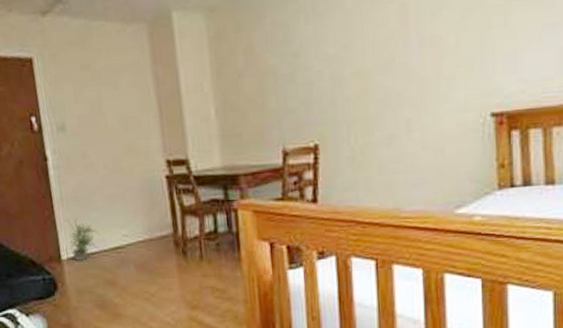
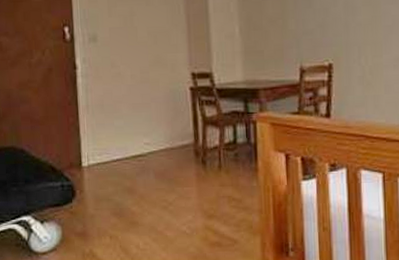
potted plant: present [65,219,100,260] -> none [89,126,122,167]

